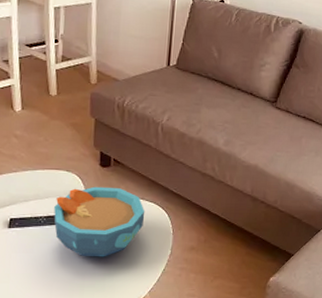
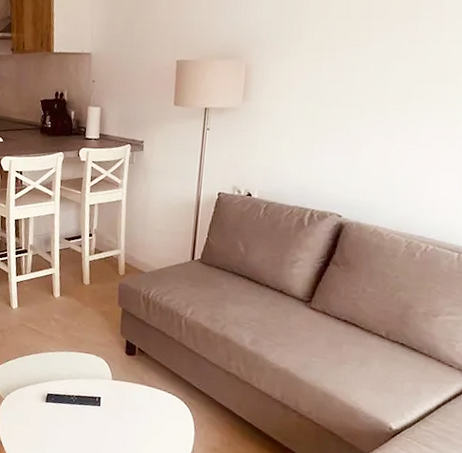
bowl: present [54,186,145,257] -> none [83,372,168,444]

